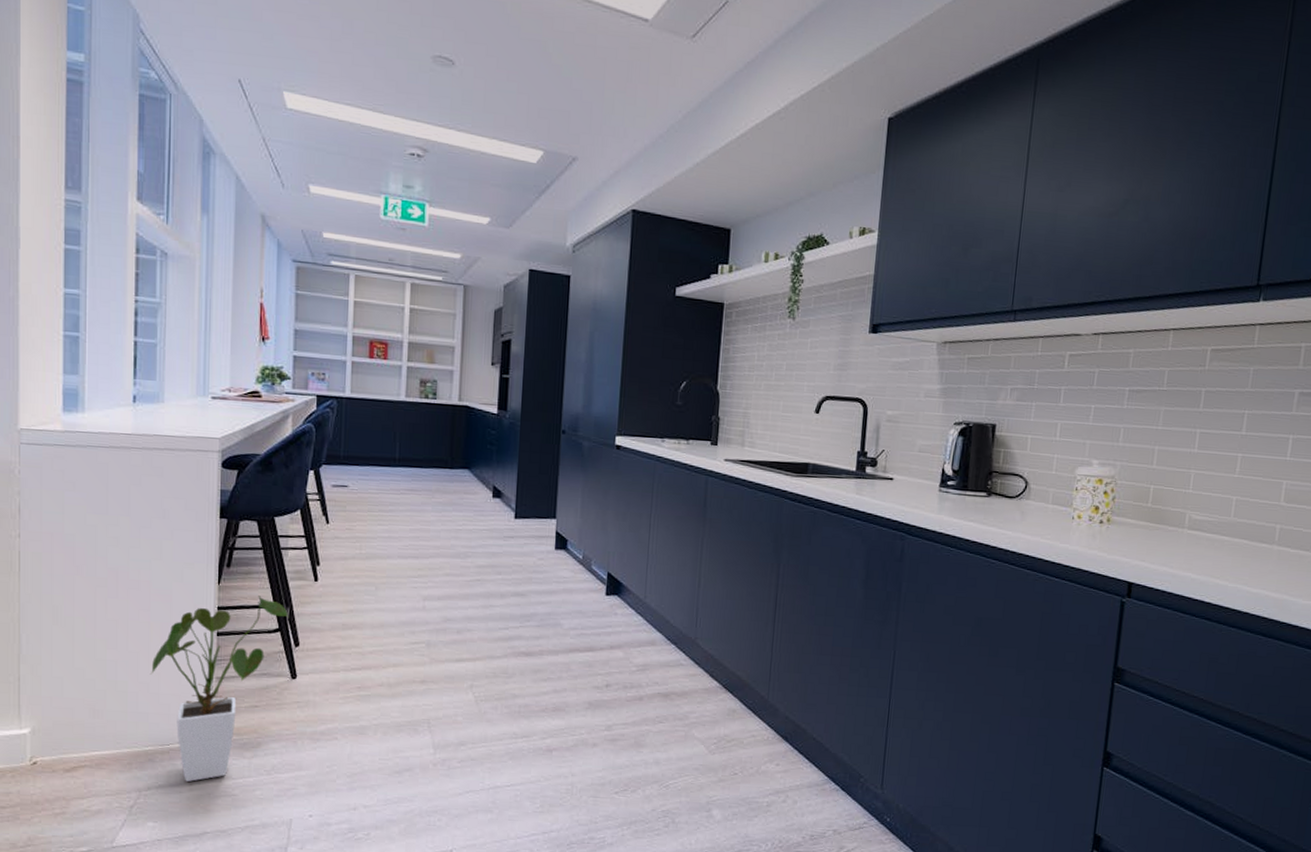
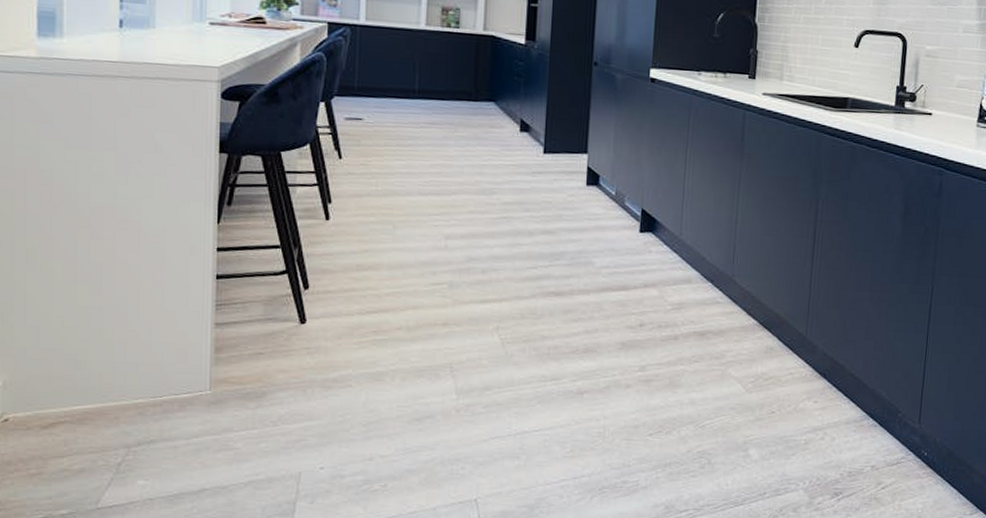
house plant: present [149,596,289,782] -> none [139,235,298,435]

